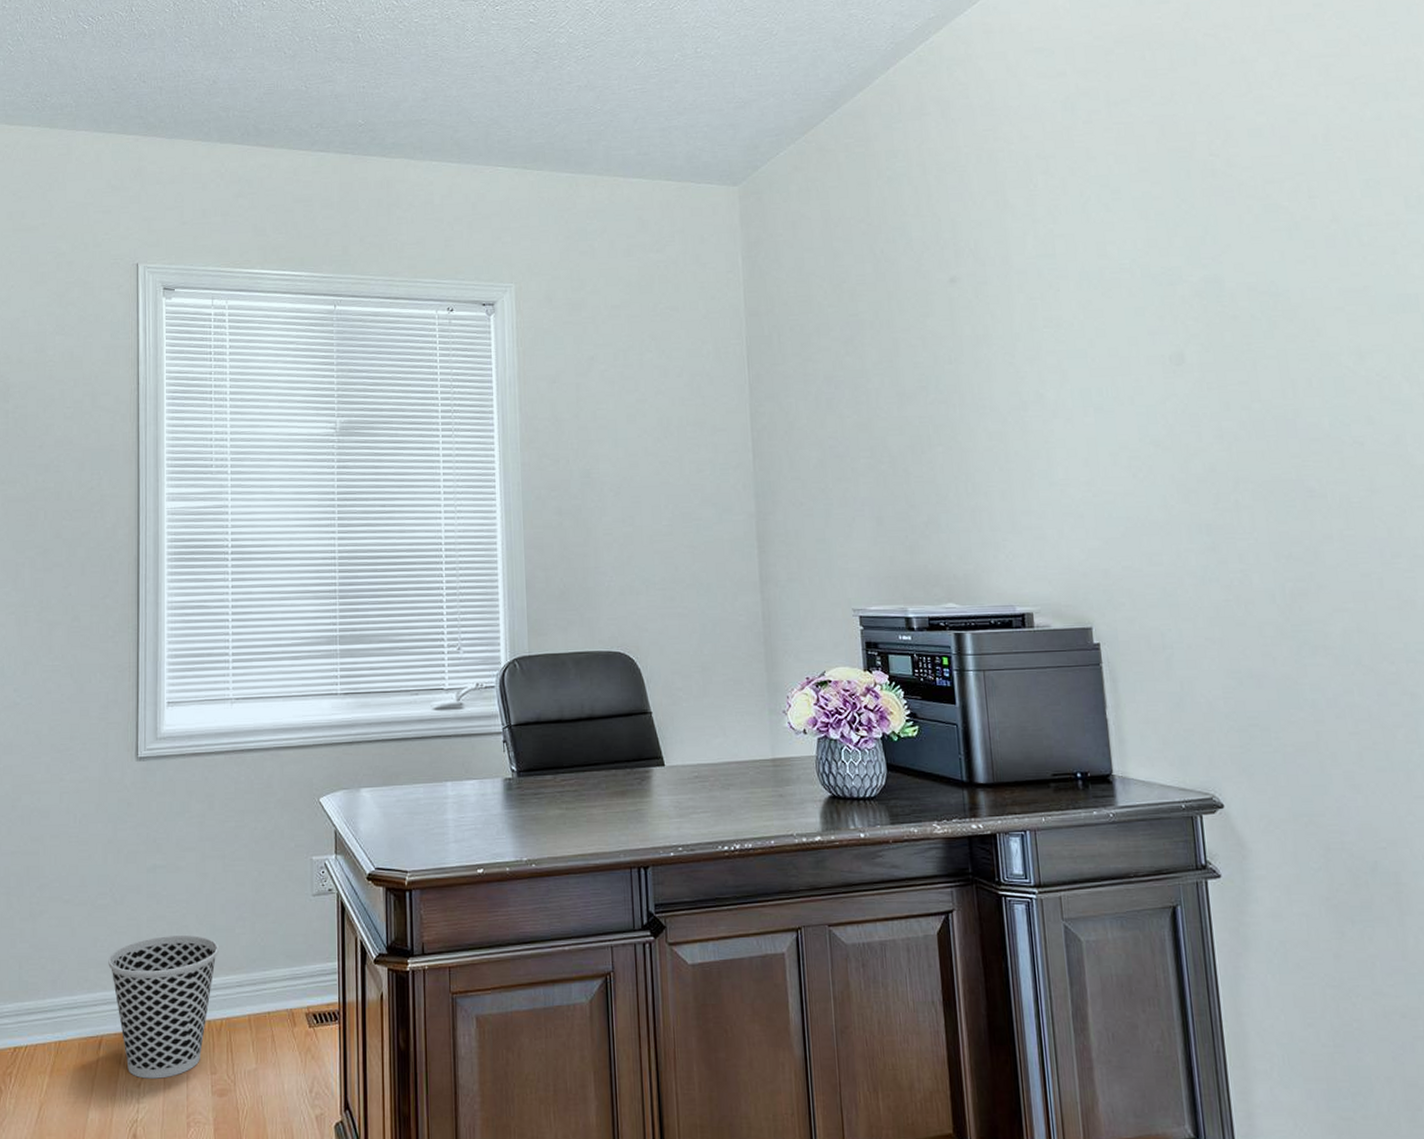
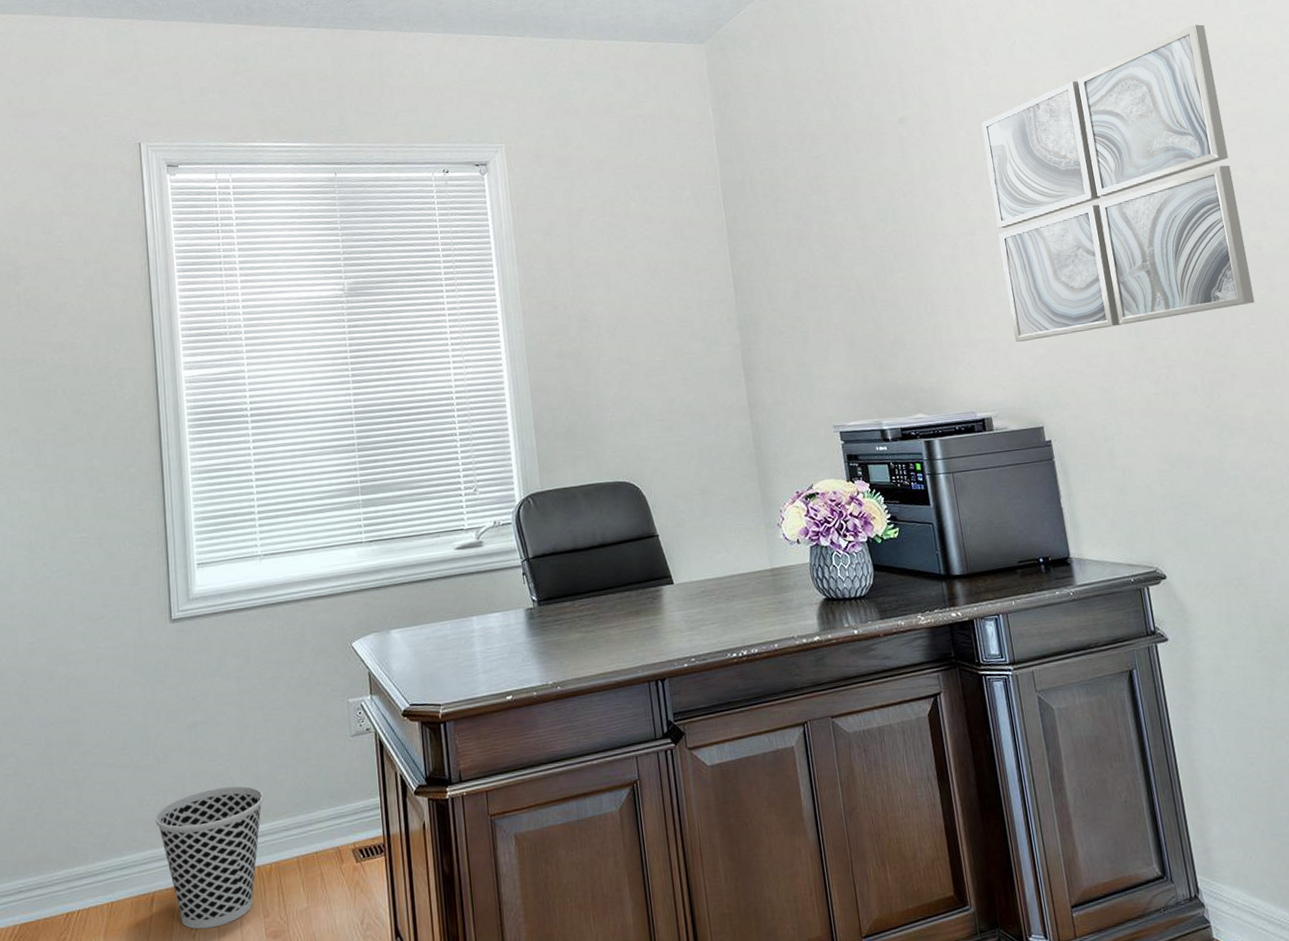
wall art: none [1044,188,1352,532] -> present [981,24,1255,342]

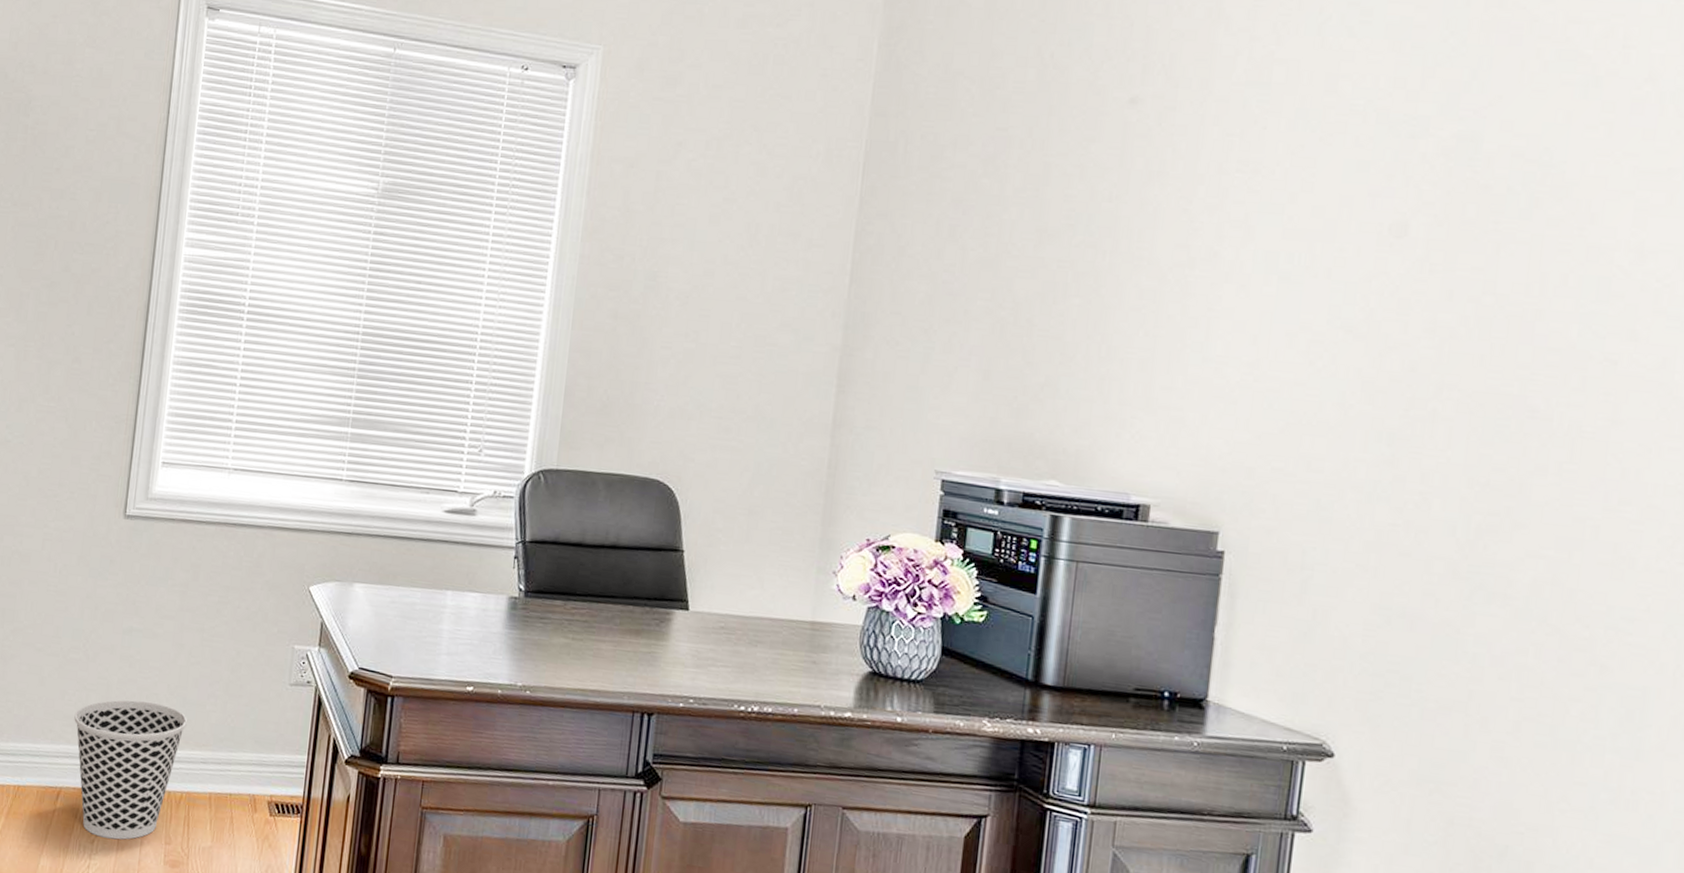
wall art: present [981,24,1255,342] -> none [1211,34,1632,436]

